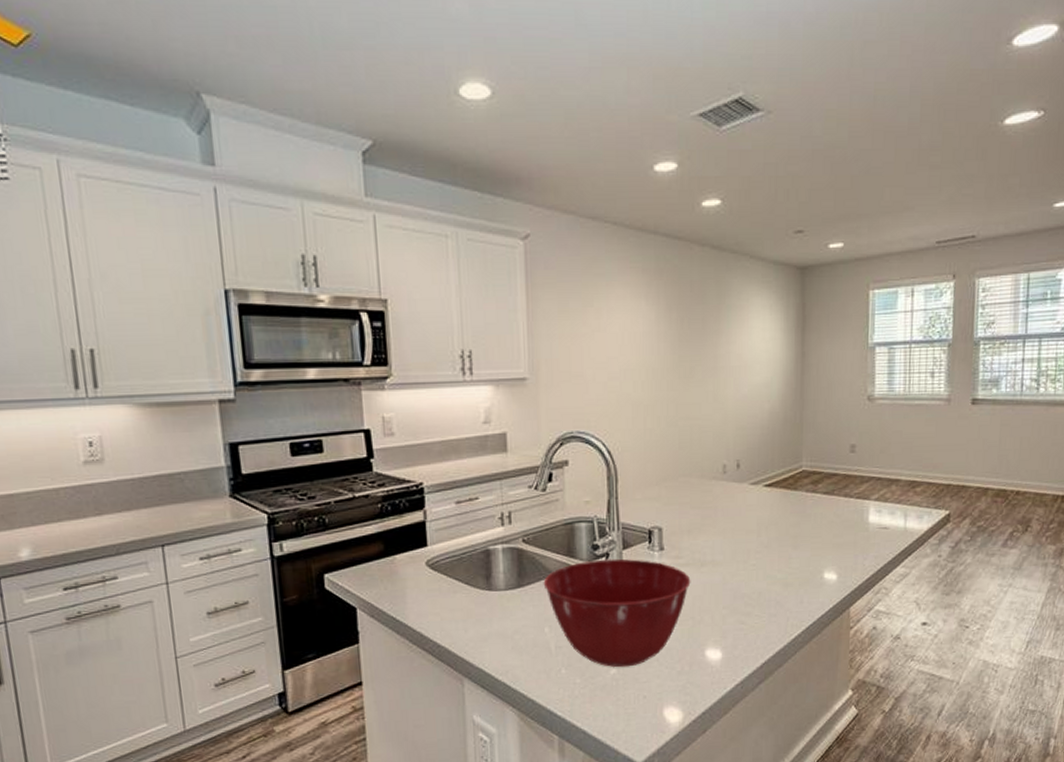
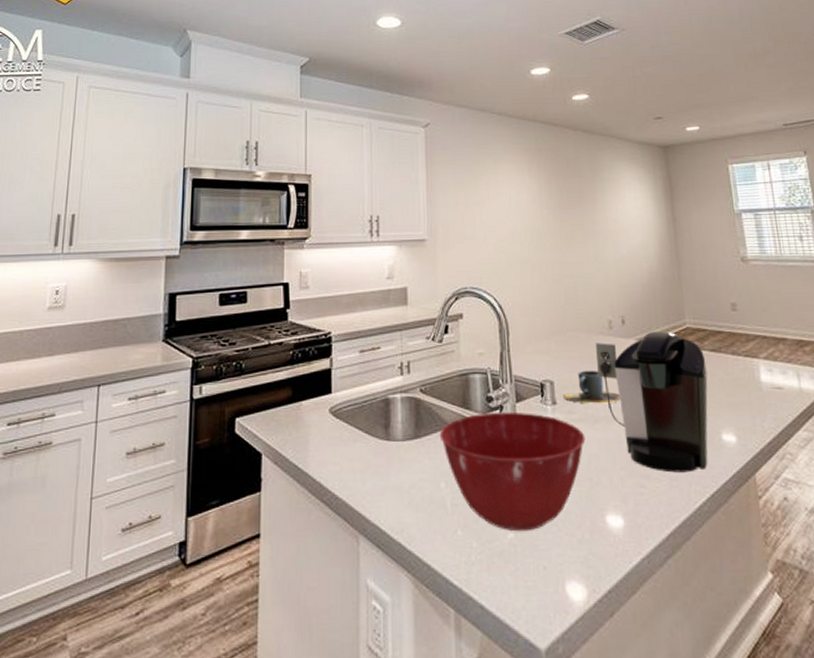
cup: none [671,515,729,549] -> present [563,370,621,404]
coffee maker: none [707,475,818,610] -> present [595,331,708,473]

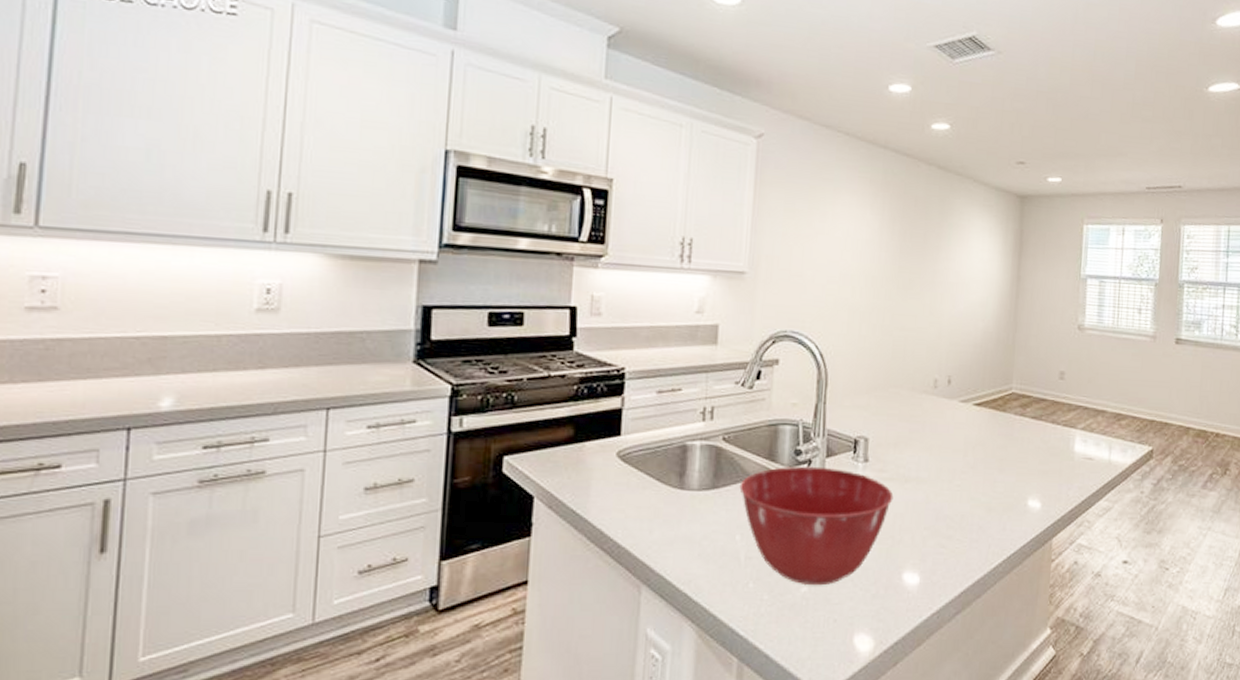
cup: present [563,370,621,404] -> none [877,428,935,464]
coffee maker: present [595,331,708,473] -> none [915,394,1025,535]

